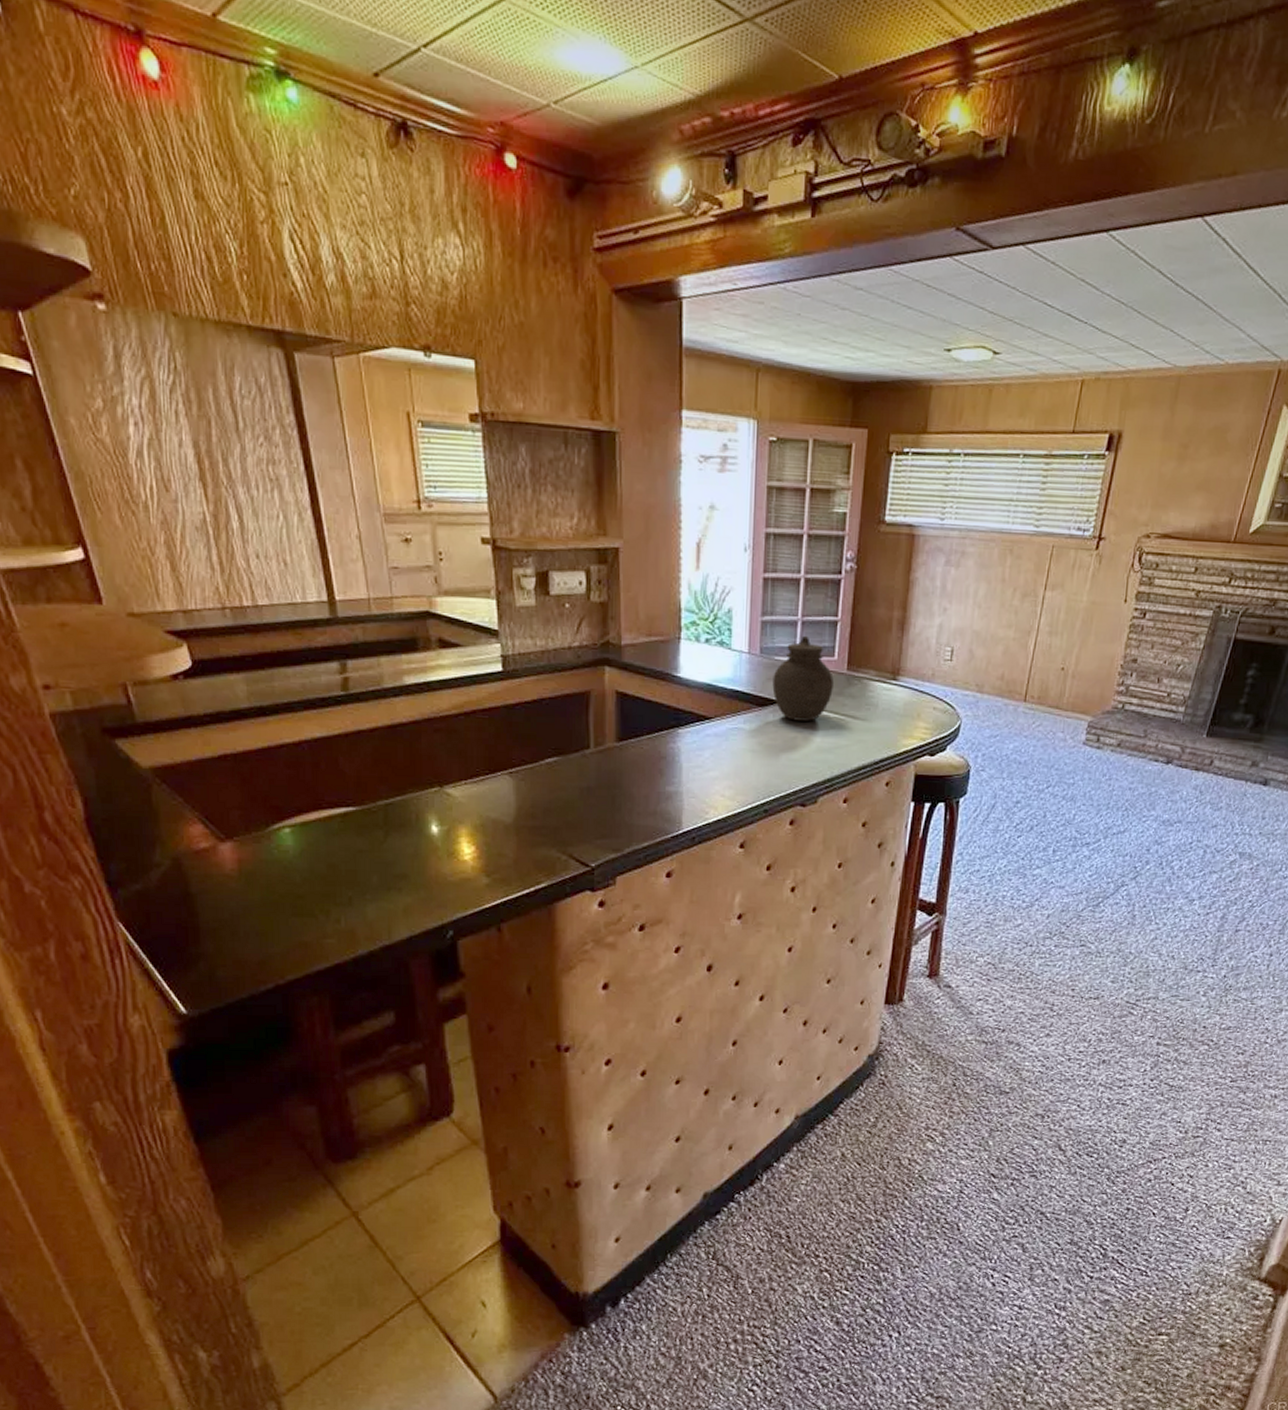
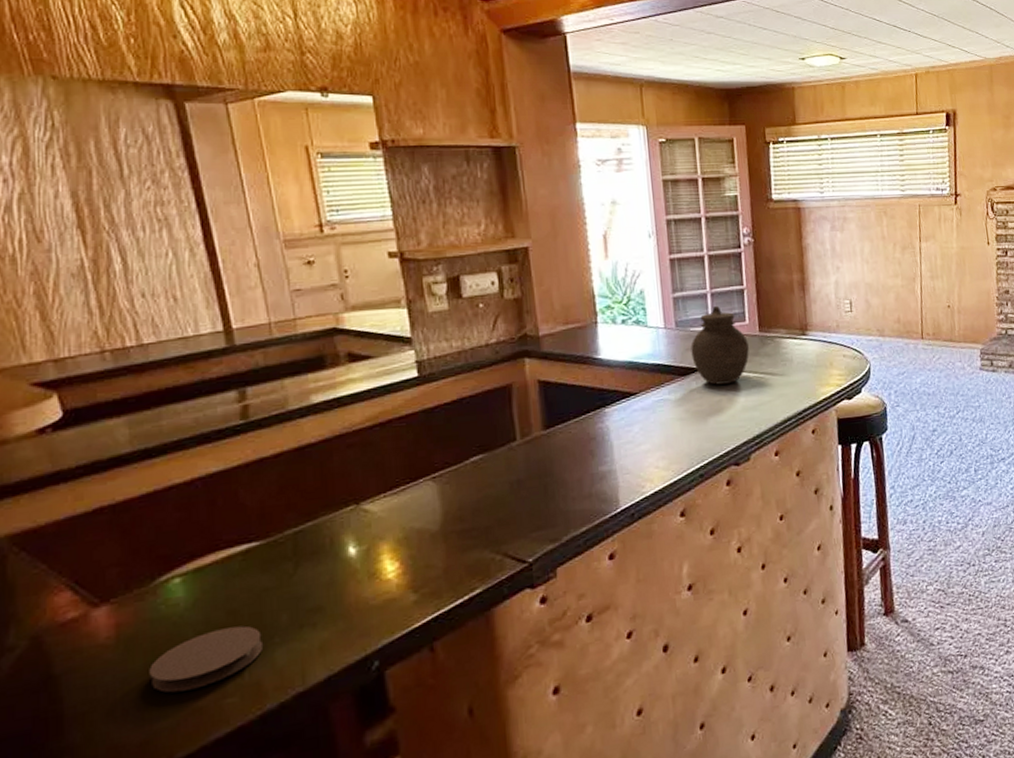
coaster: none [265,879,358,926] -> present [149,625,264,693]

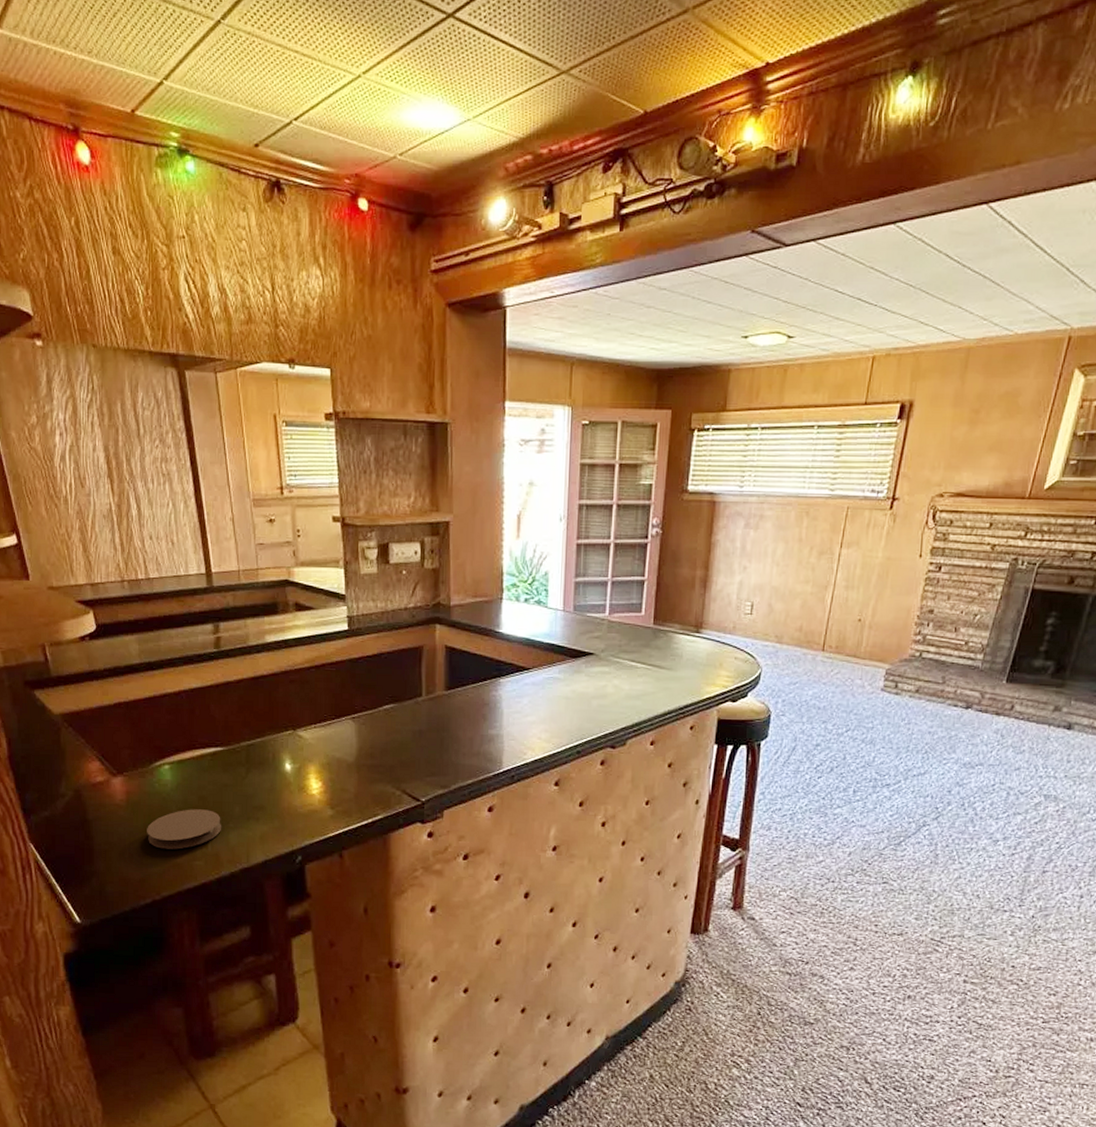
jar: present [690,305,749,385] -> none [585,594,641,671]

